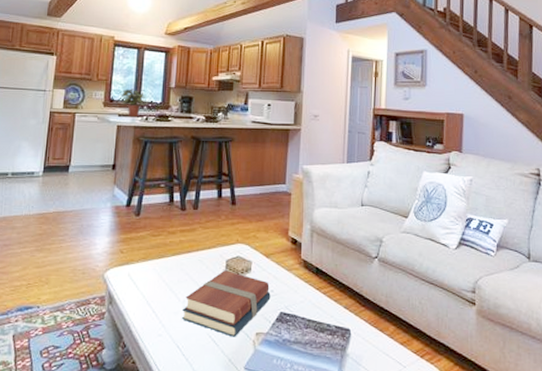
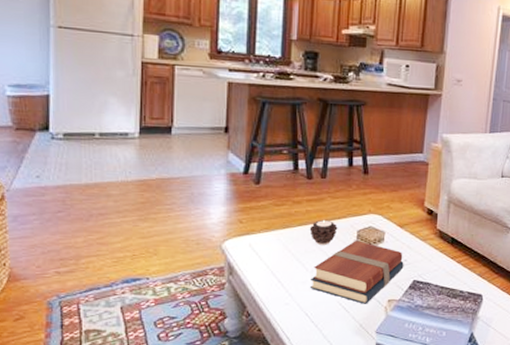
potted plant: present [120,89,149,117] -> none [230,39,265,74]
candle: none [182,249,208,275] -> present [309,219,338,245]

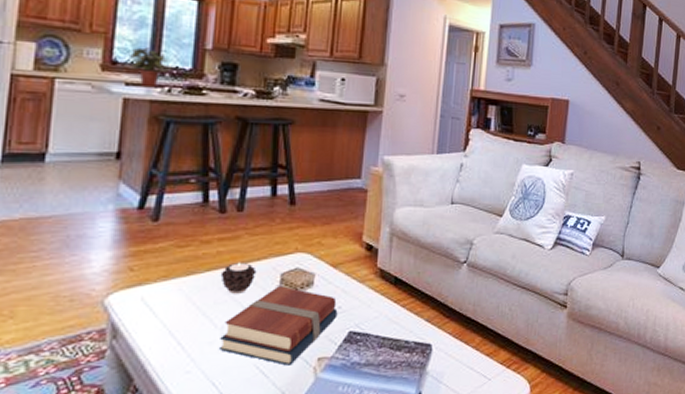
potted plant: none [230,39,265,74] -> present [127,47,173,88]

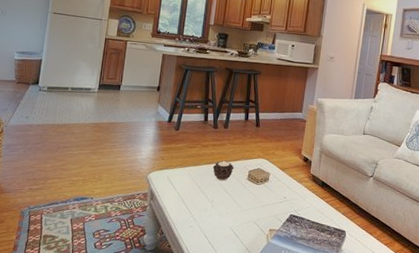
potted plant: present [127,47,173,88] -> none [166,23,190,48]
books: present [218,286,338,366] -> none [209,179,284,232]

